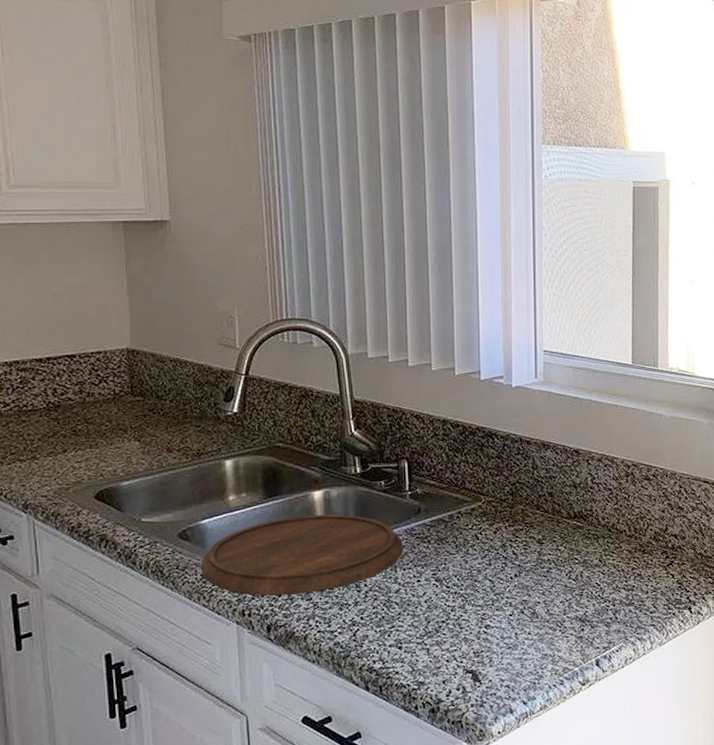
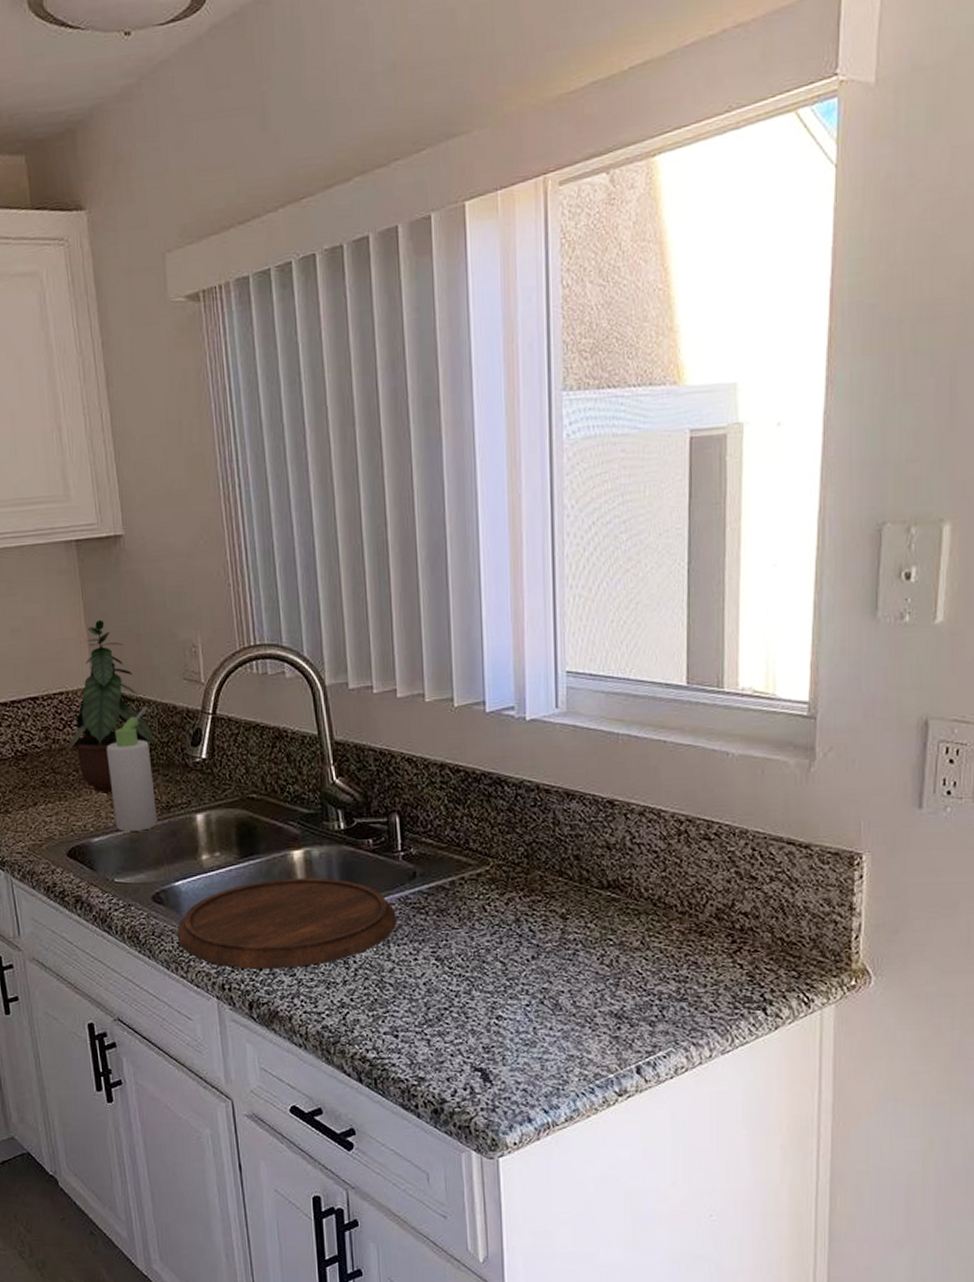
potted plant: none [100,290,190,441] -> present [66,619,156,792]
bottle: none [141,366,188,476] -> present [106,706,158,832]

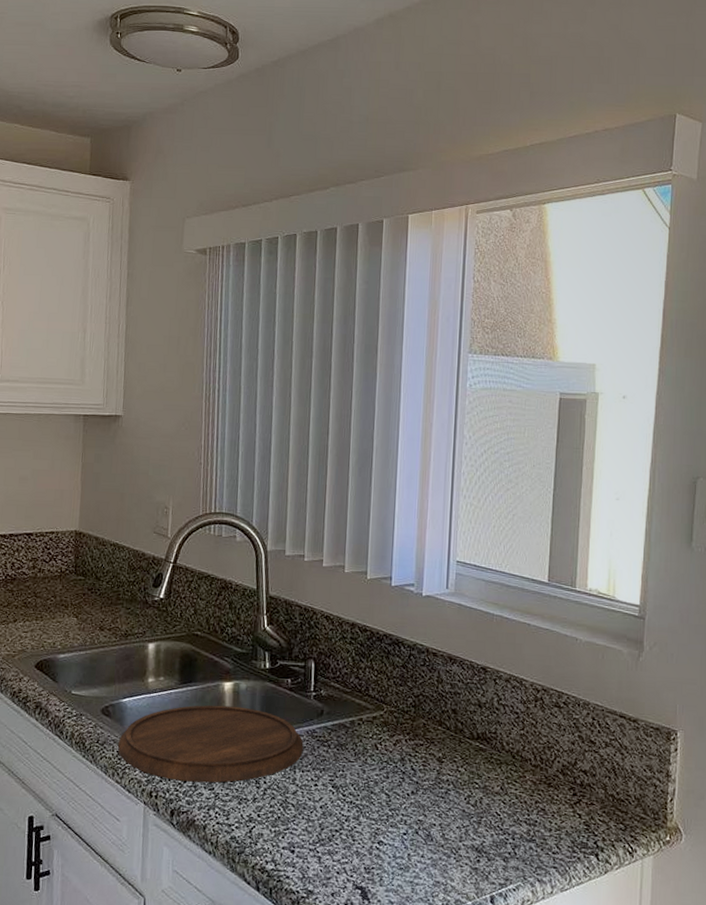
potted plant: present [66,619,156,792] -> none [48,478,124,617]
bottle: present [106,706,158,832] -> none [80,551,122,653]

